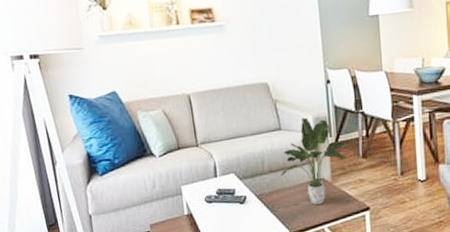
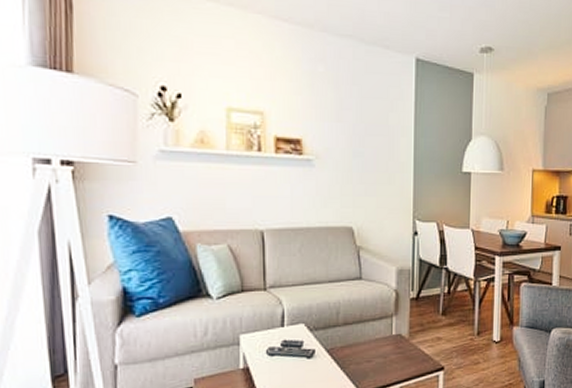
potted plant: present [280,117,347,205] -> none [355,268,427,362]

